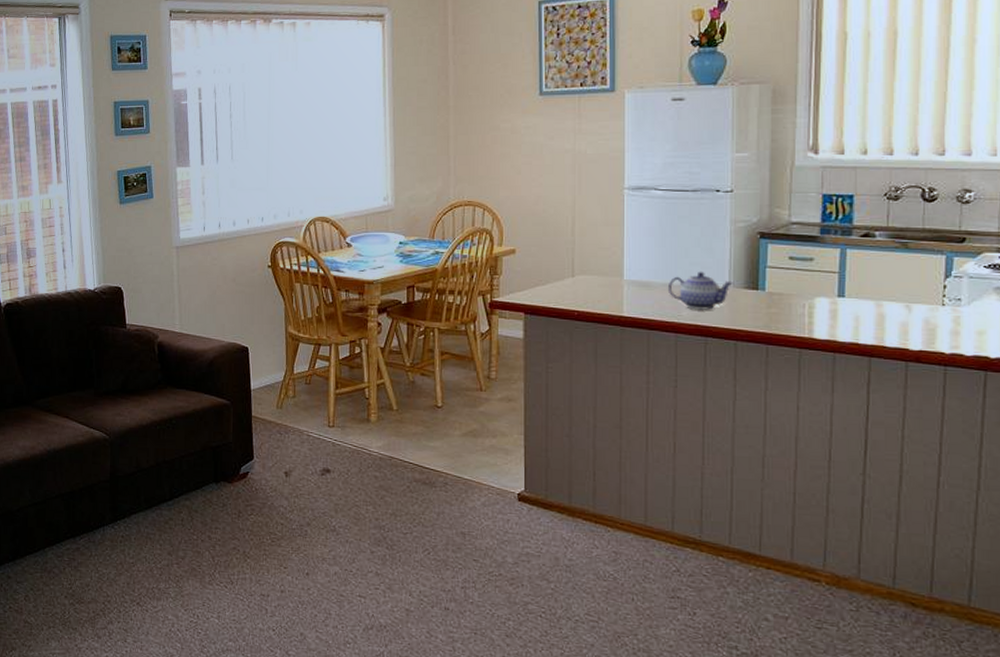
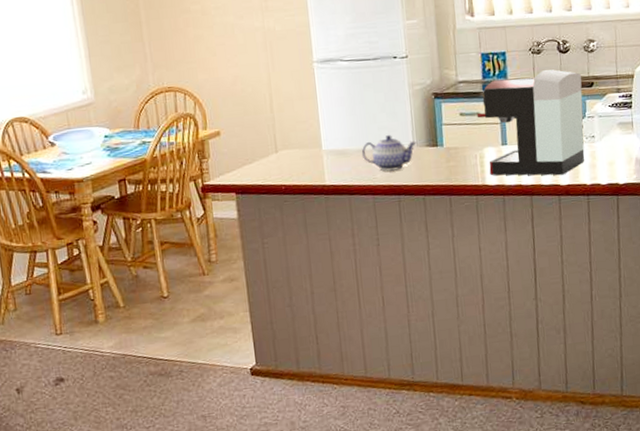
coffee maker: none [810,218,951,339] -> present [476,69,585,176]

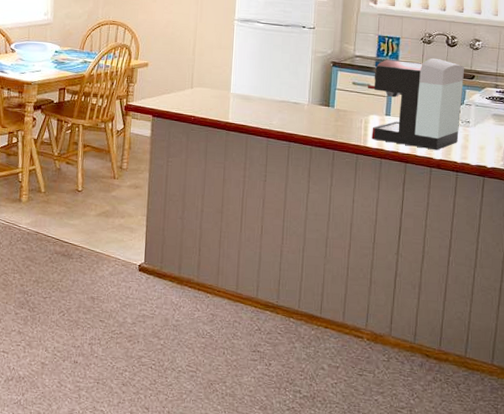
teapot: present [362,134,417,172] -> none [264,89,311,121]

